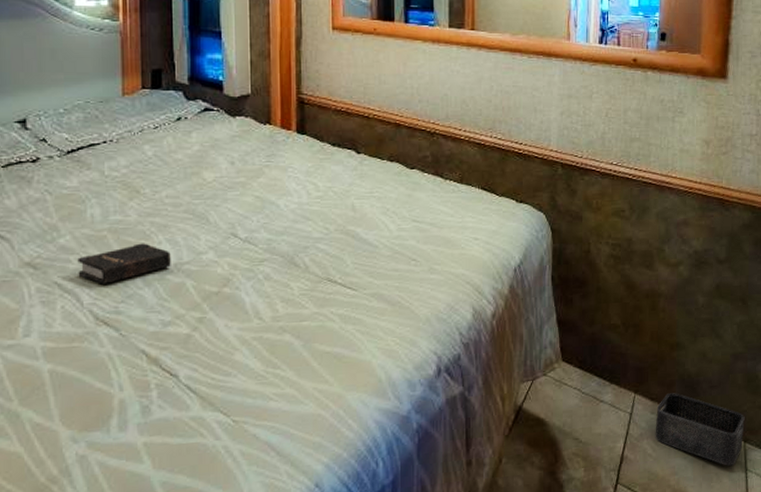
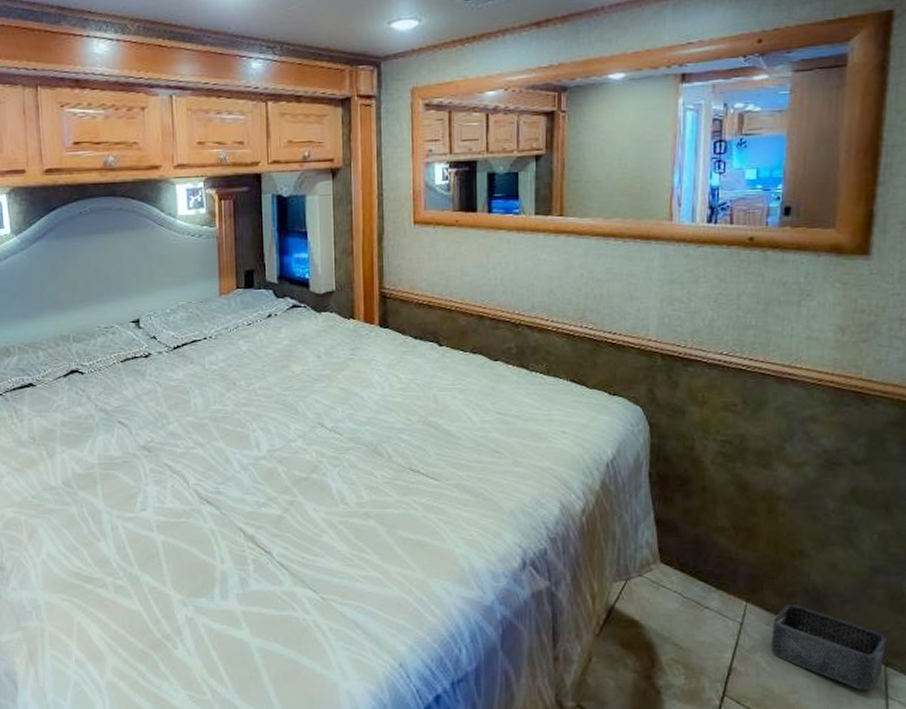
hardback book: present [77,243,171,284] -> none [184,430,264,467]

